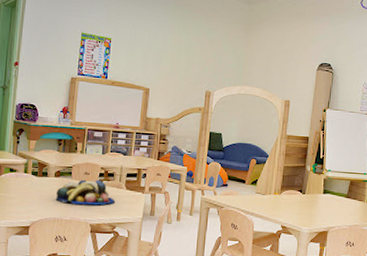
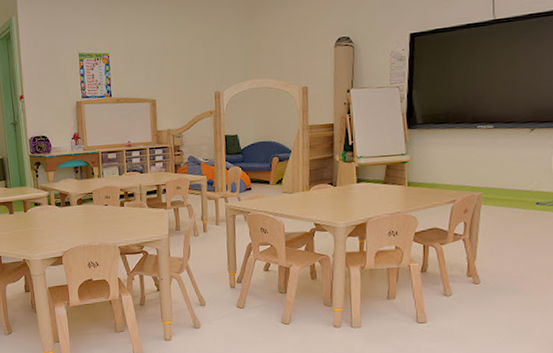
fruit bowl: present [55,179,116,206] -> none [81,201,140,229]

